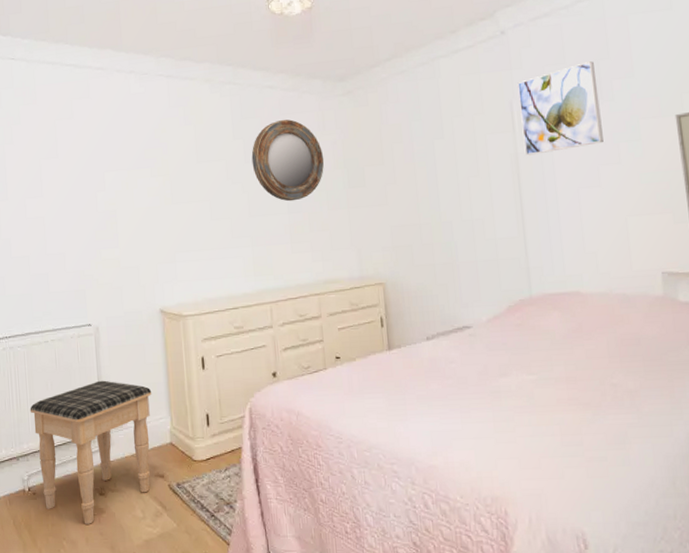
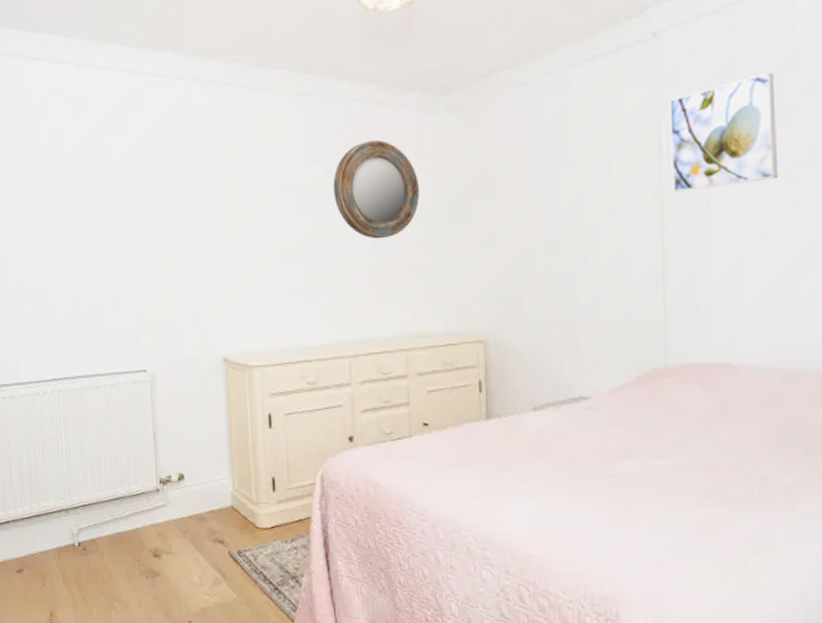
footstool: present [30,380,152,524] -> none [80,433,212,586]

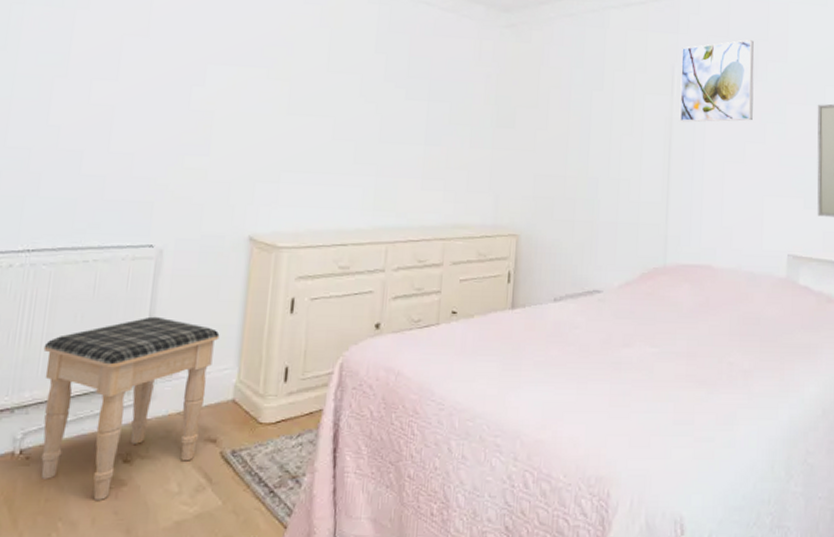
footstool: none [80,433,212,586] -> present [41,316,220,500]
home mirror: present [333,140,420,239] -> none [392,40,475,132]

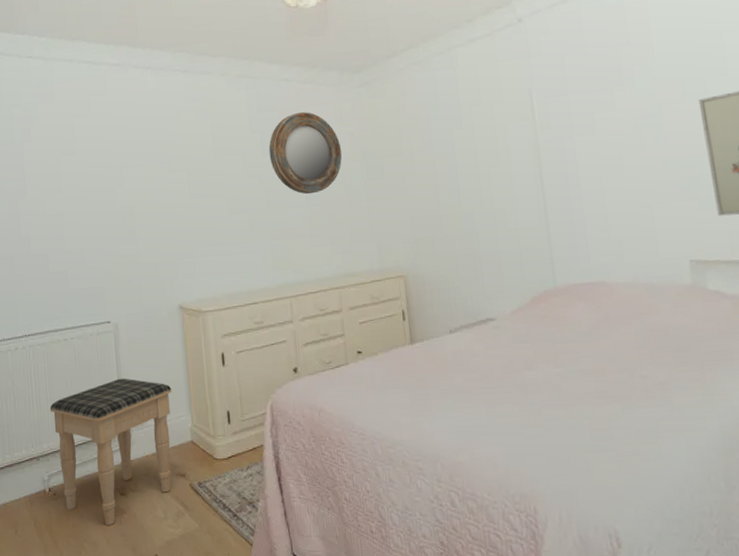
home mirror: none [392,40,475,132] -> present [268,111,342,195]
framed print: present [679,40,754,122] -> none [536,47,626,144]

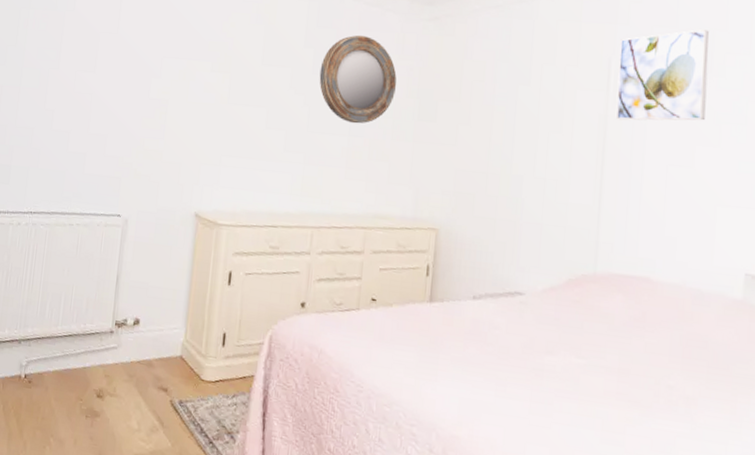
footstool: present [50,378,172,525] -> none [39,276,171,426]
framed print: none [536,47,626,144] -> present [615,30,709,121]

